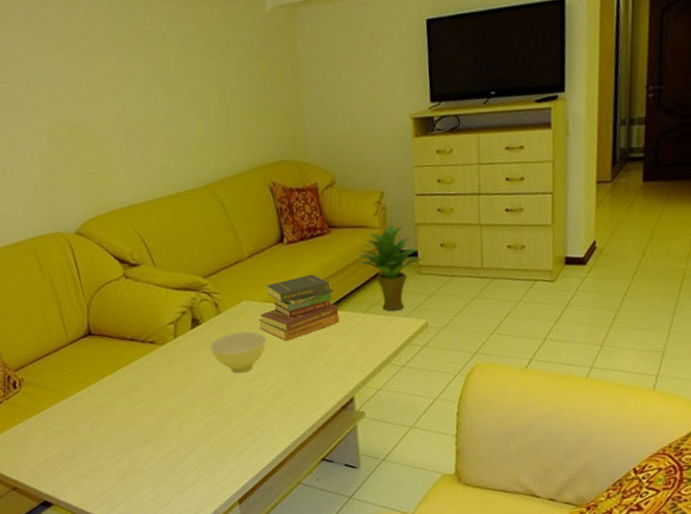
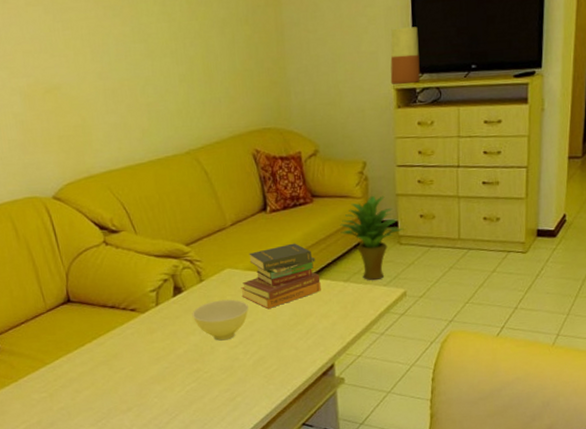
vase: none [406,55,438,114] -> present [390,26,420,85]

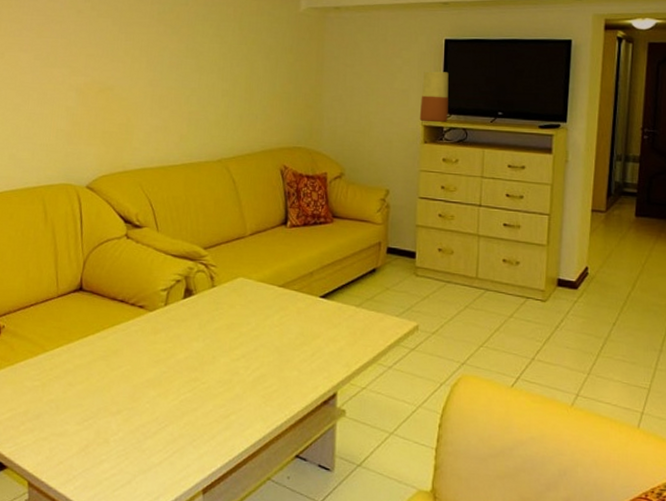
bowl: present [192,299,249,341] -> none [198,308,256,352]
books: present [241,243,321,310] -> none [251,260,332,325]
potted plant: present [340,195,404,280] -> none [357,223,421,309]

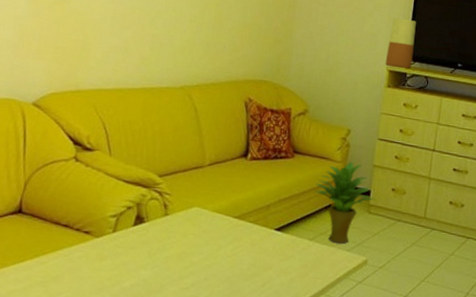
potted plant: none [357,223,421,309] -> present [314,161,375,244]

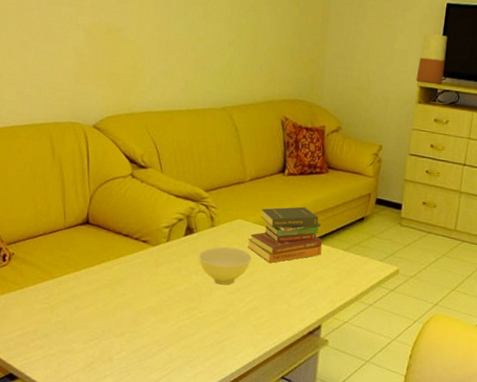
bowl: none [148,237,209,280] -> present [198,246,252,285]
books: none [205,193,287,255] -> present [248,206,323,264]
potted plant: present [314,161,375,244] -> none [348,176,406,254]

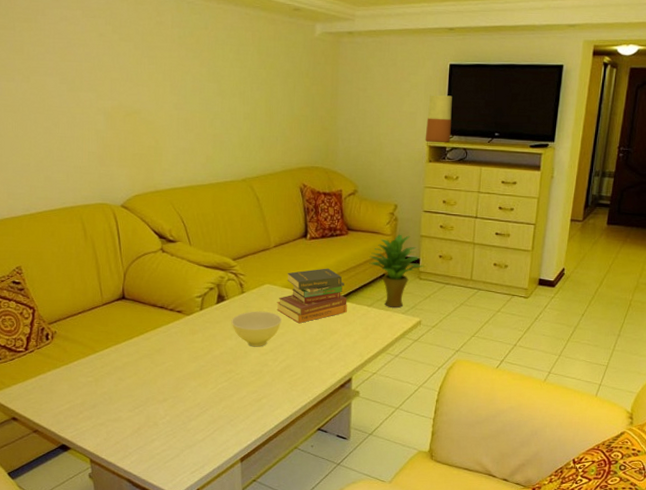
potted plant: none [348,176,406,254] -> present [369,234,424,308]

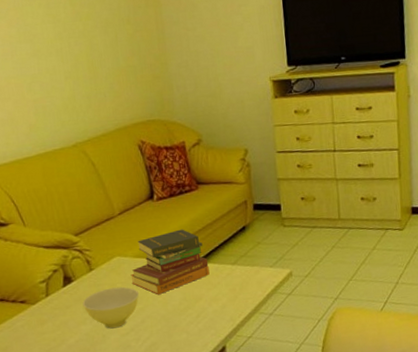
potted plant: present [369,234,424,308] -> none [225,180,287,262]
vase: present [425,95,452,143] -> none [265,23,295,77]

